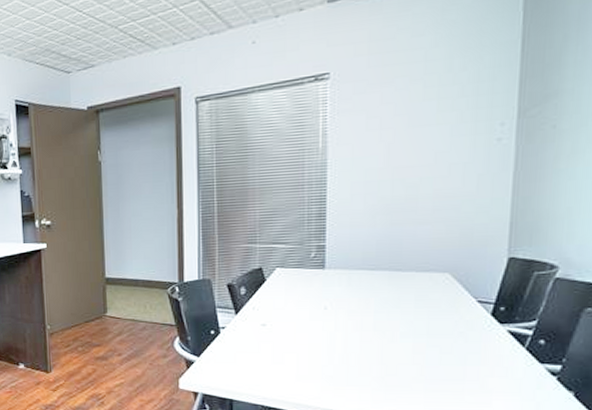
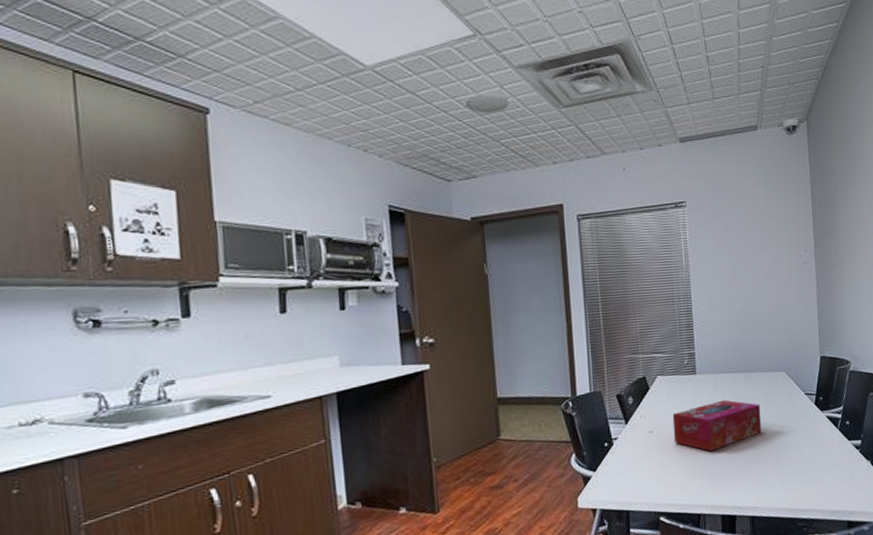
tissue box: none [290,299,409,353] -> present [672,399,762,451]

